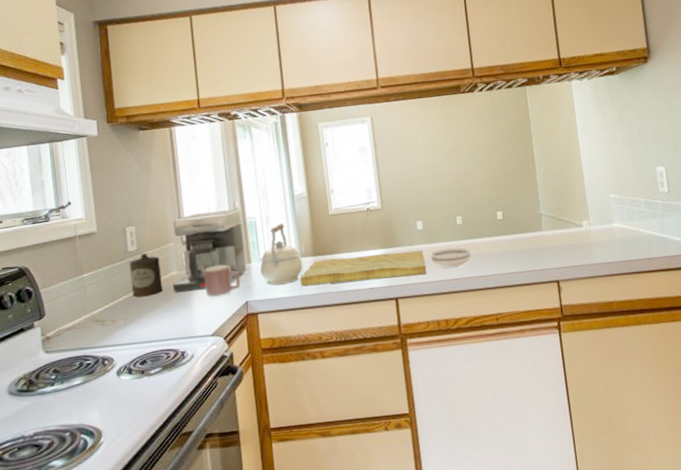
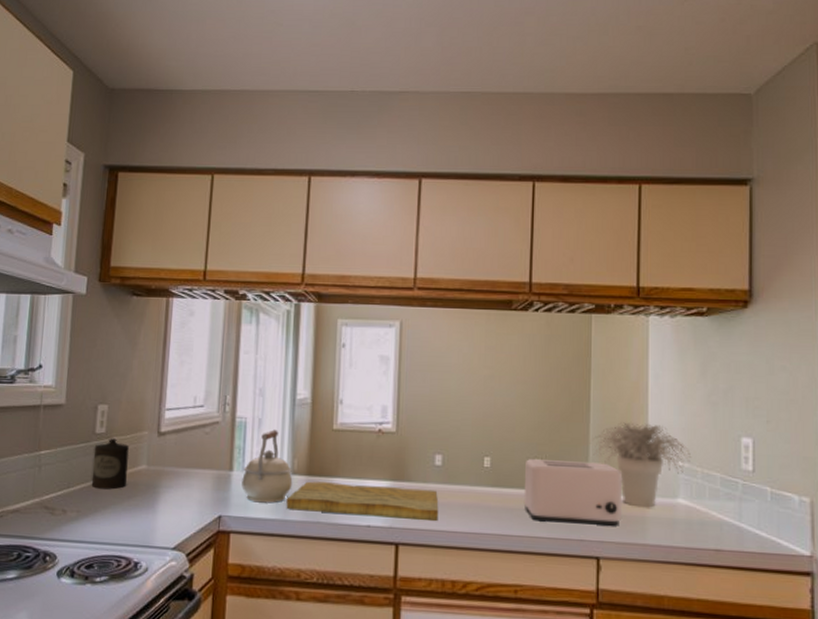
coffee maker: present [173,209,247,292] -> none [138,401,231,492]
mug: present [203,265,241,298] -> none [174,467,217,506]
bowl: present [430,247,471,269] -> none [446,493,496,520]
toaster: none [490,205,572,261] -> present [523,459,623,526]
potted plant: none [539,167,620,236] -> present [590,422,692,508]

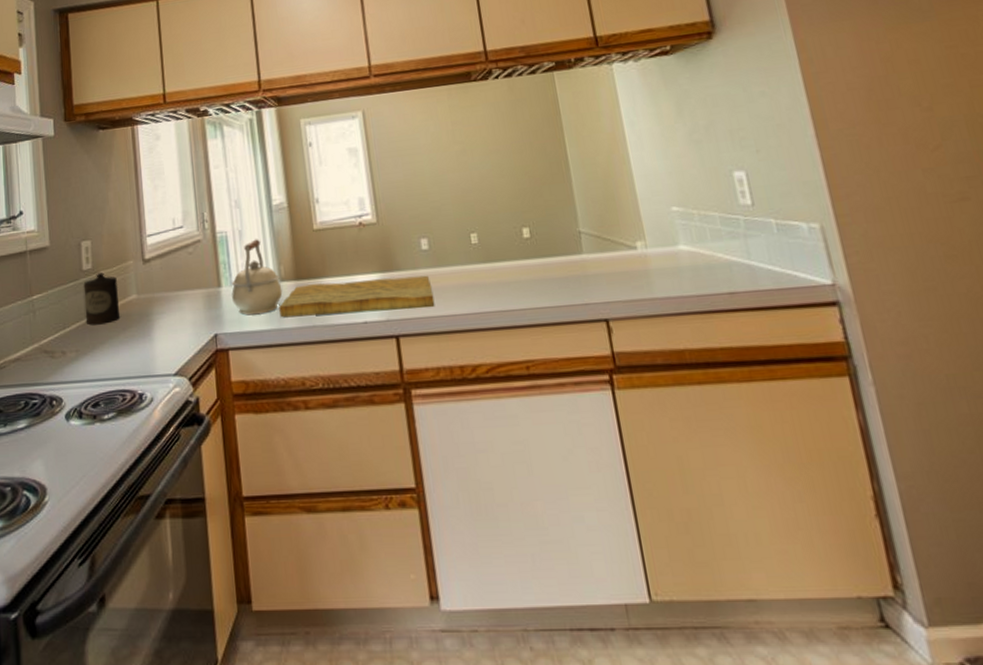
toaster: present [523,459,623,526] -> none [513,220,624,291]
potted plant: present [590,422,692,508] -> none [576,172,685,262]

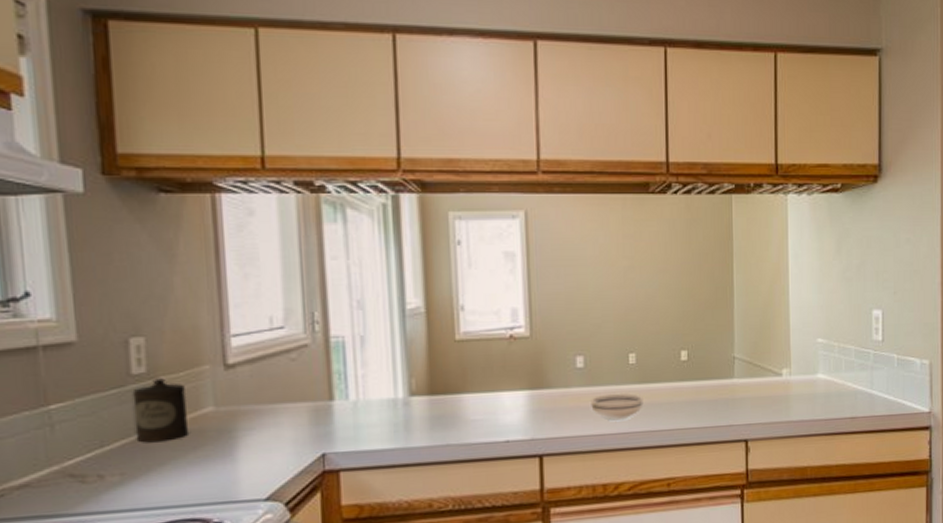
kettle: present [232,239,283,316] -> none [347,347,412,433]
cutting board: present [279,275,435,318] -> none [406,394,584,436]
bowl: none [439,272,491,301] -> present [591,393,644,421]

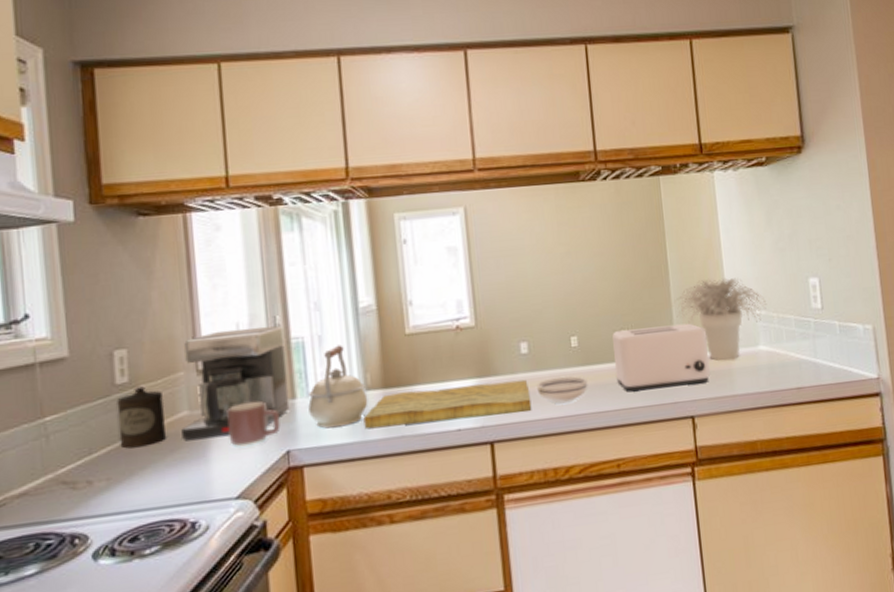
coffee maker: none [206,322,327,437] -> present [181,326,290,440]
mug: none [257,401,316,448] -> present [227,401,281,448]
kettle: none [347,347,412,433] -> present [308,345,368,429]
cutting board: none [406,394,584,436] -> present [363,379,532,430]
toaster: none [671,347,768,413] -> present [612,323,711,392]
potted plant: none [735,304,830,387] -> present [673,278,768,362]

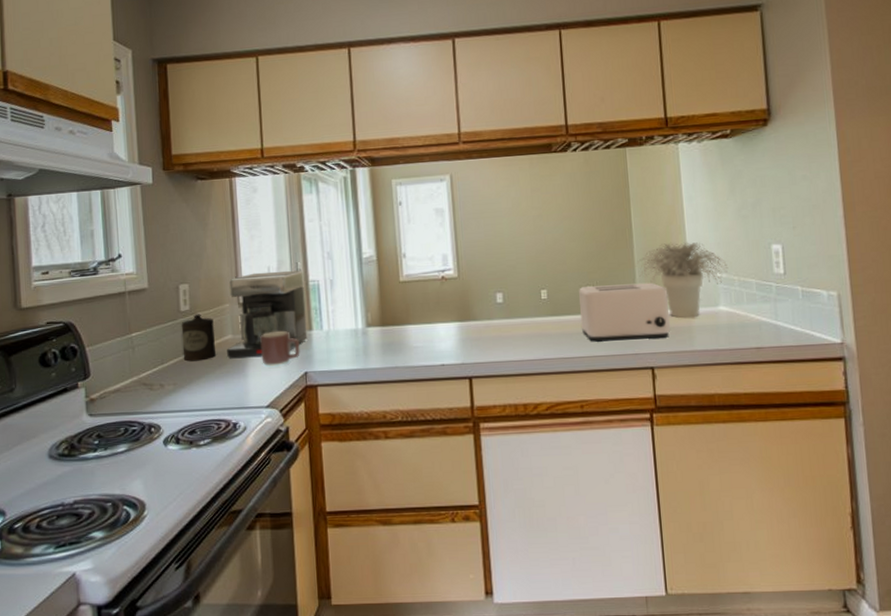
kettle: present [308,345,368,429] -> none [322,288,369,356]
cutting board: present [363,379,532,430] -> none [365,325,506,359]
bowl: present [537,376,588,404] -> none [510,324,556,348]

